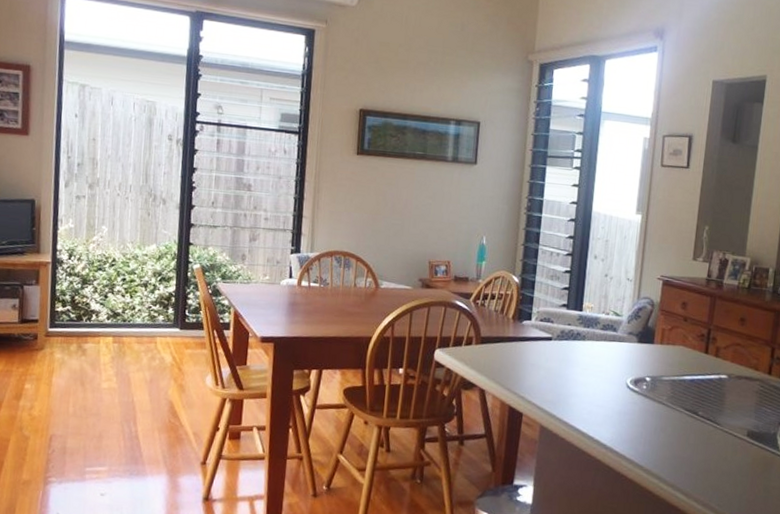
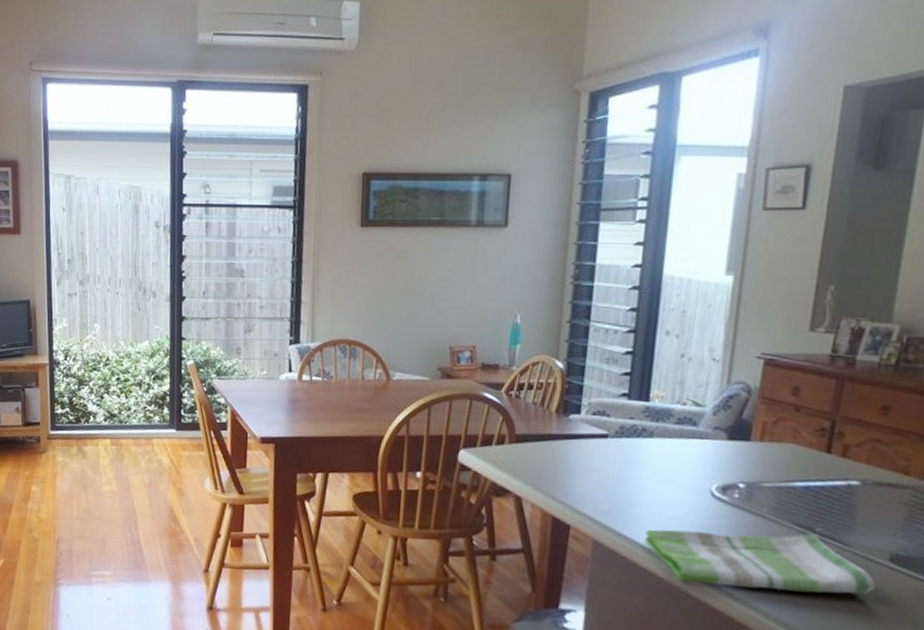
dish towel: none [579,415,738,463] -> present [645,529,875,595]

